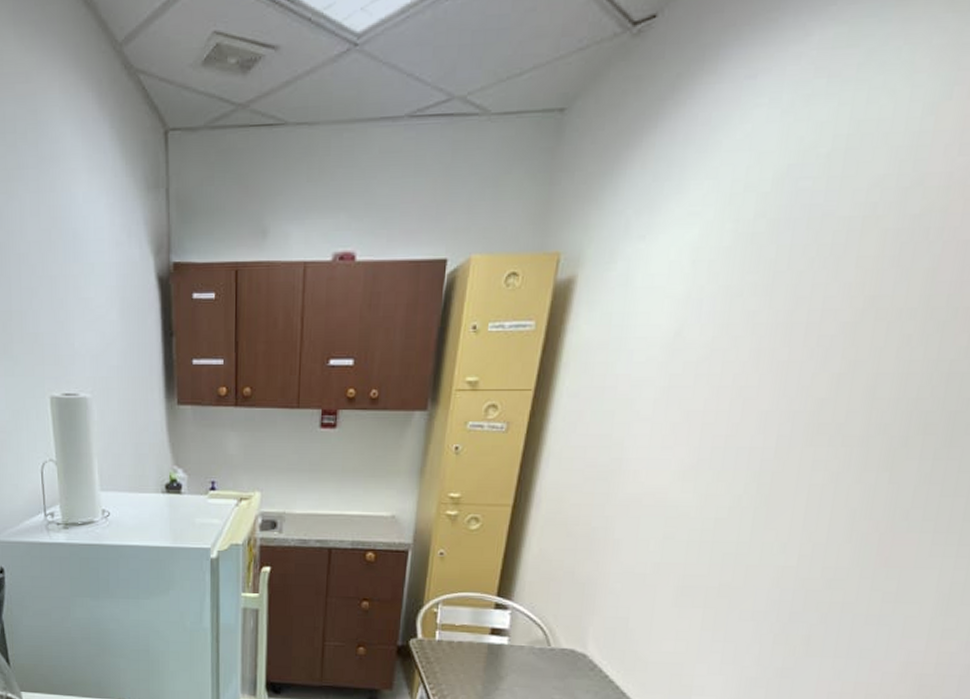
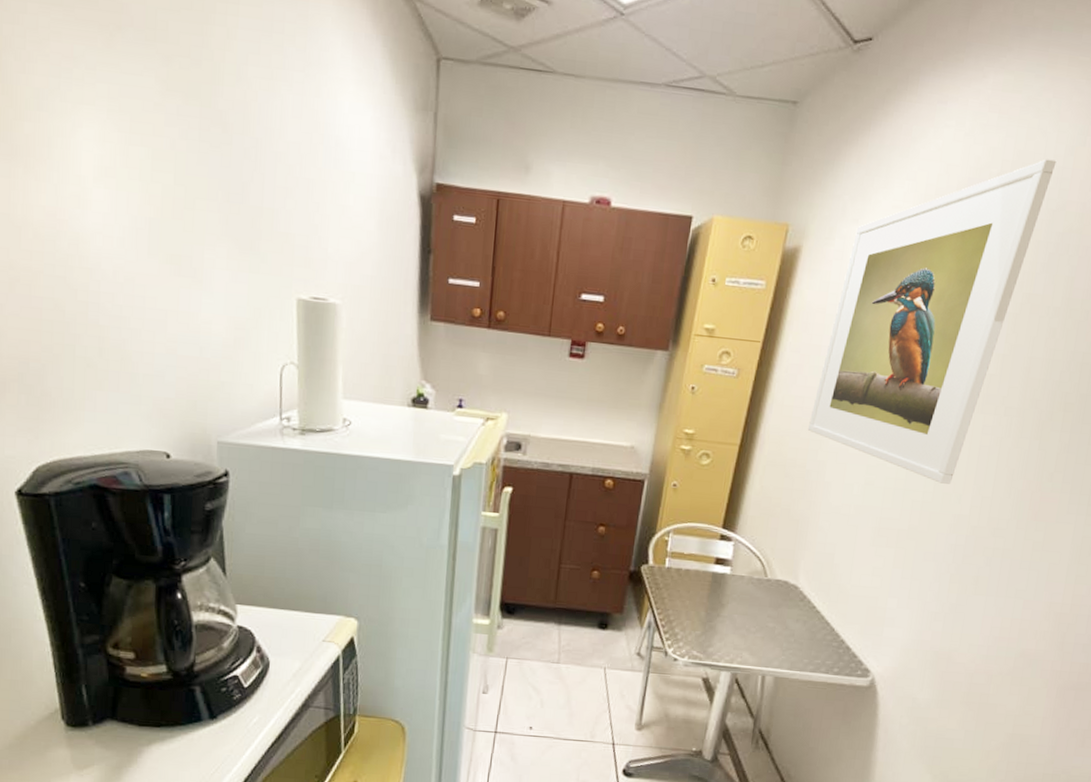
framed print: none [591,124,910,532] -> present [807,159,1057,484]

